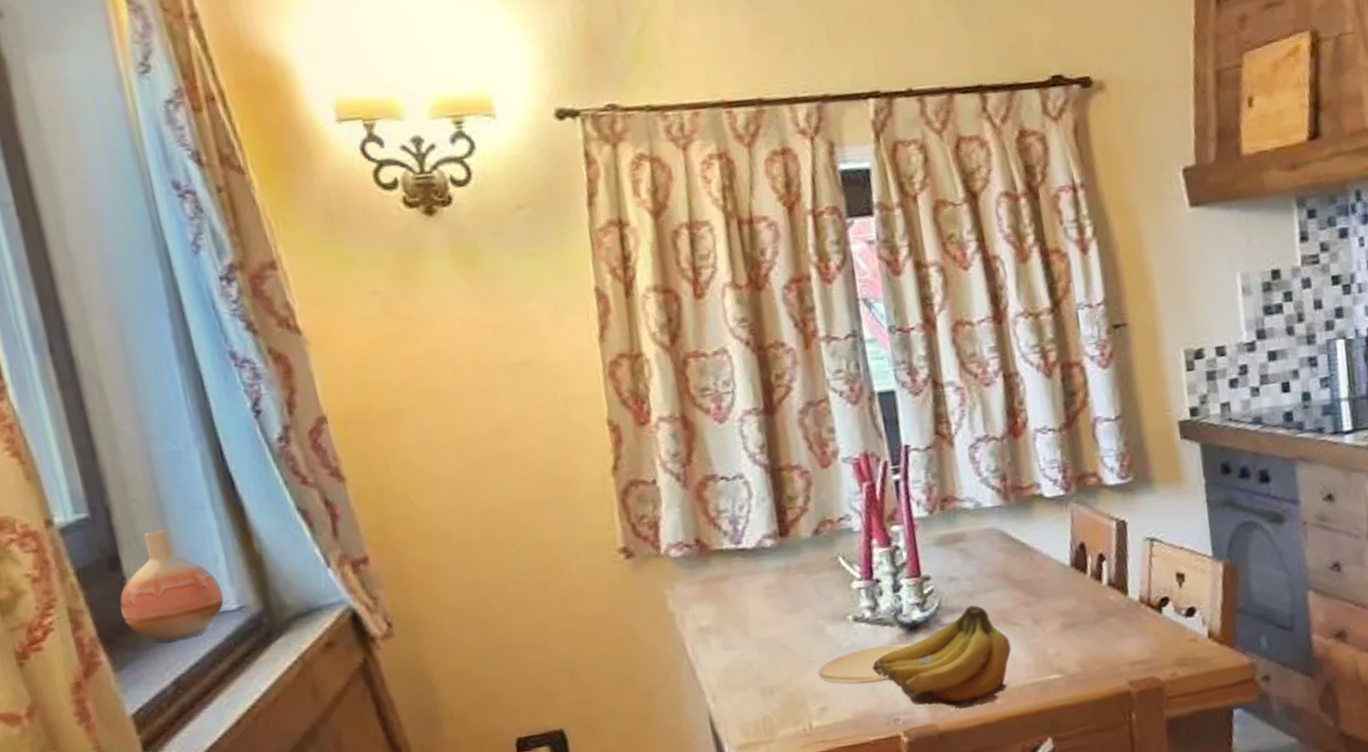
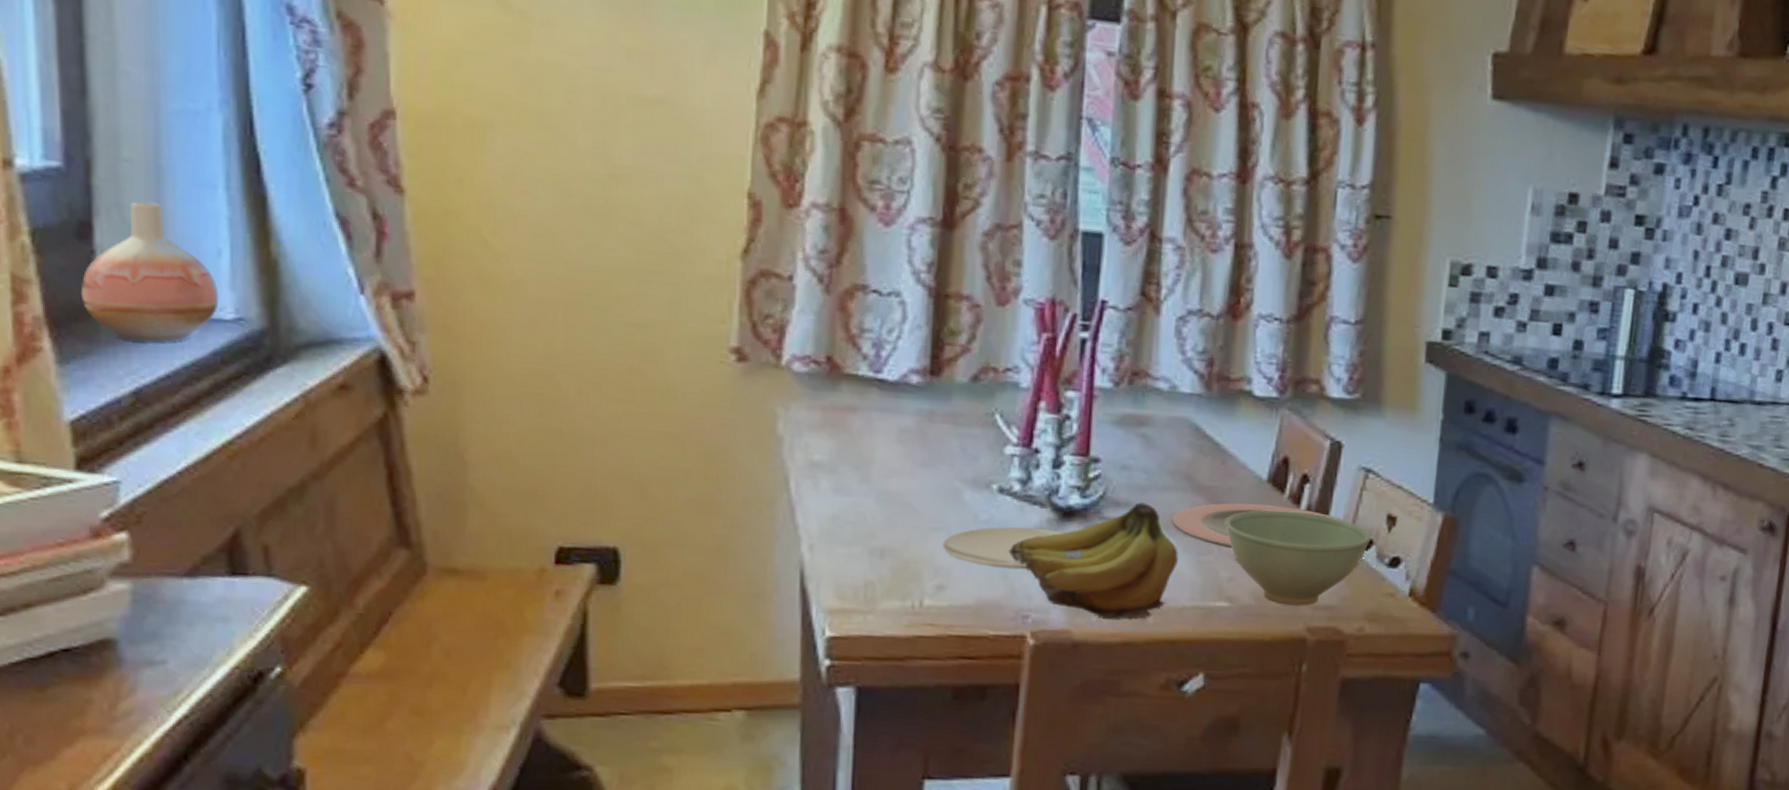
plate: none [998,583,1166,629] -> present [1170,503,1370,548]
bowl: none [1042,584,1167,667] -> present [1225,510,1372,606]

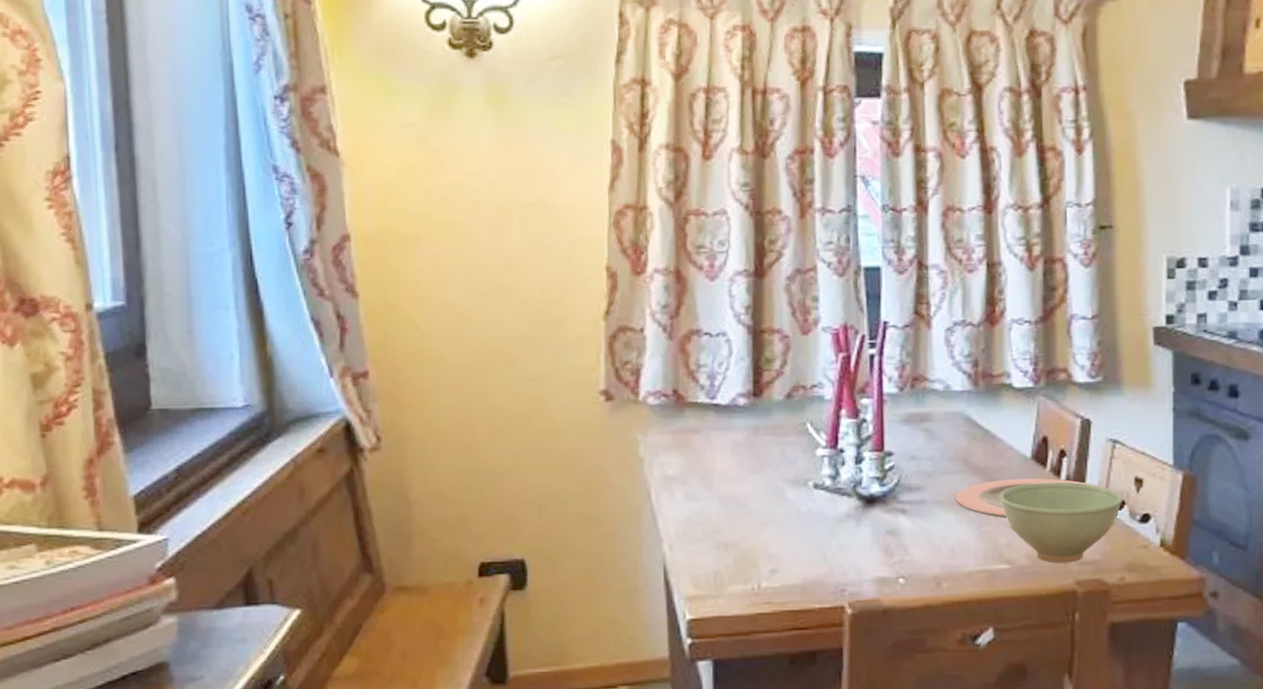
vase: present [80,201,219,343] -> none [138,324,233,430]
plate: present [943,527,1064,570] -> none [773,515,869,551]
fruit: present [1008,502,1179,620] -> none [825,486,963,587]

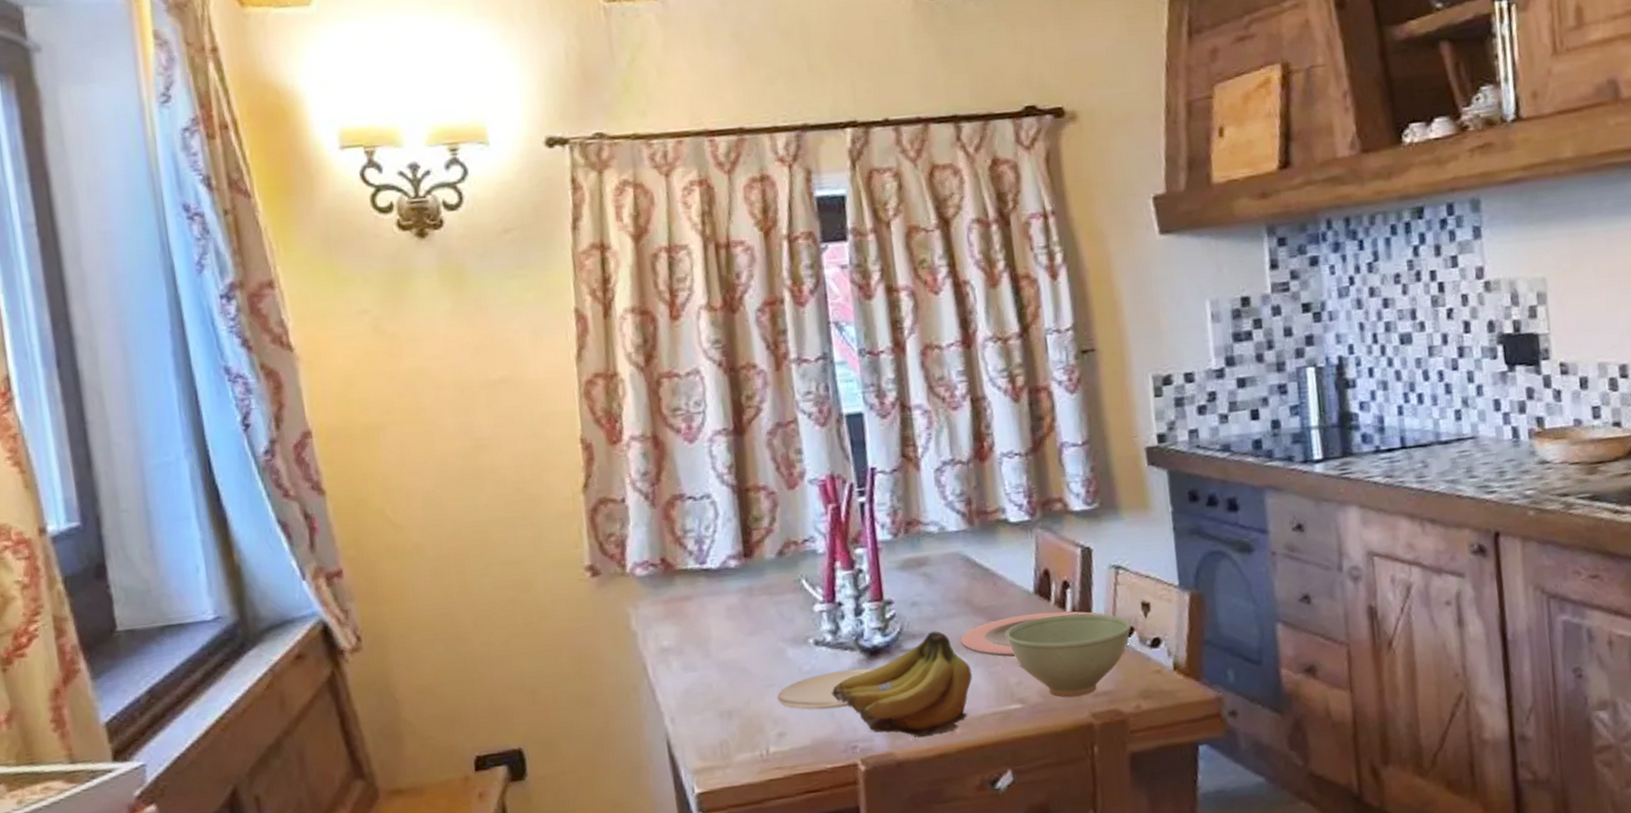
plate: none [773,515,869,551] -> present [777,668,874,710]
fruit: none [825,486,963,587] -> present [831,631,972,737]

